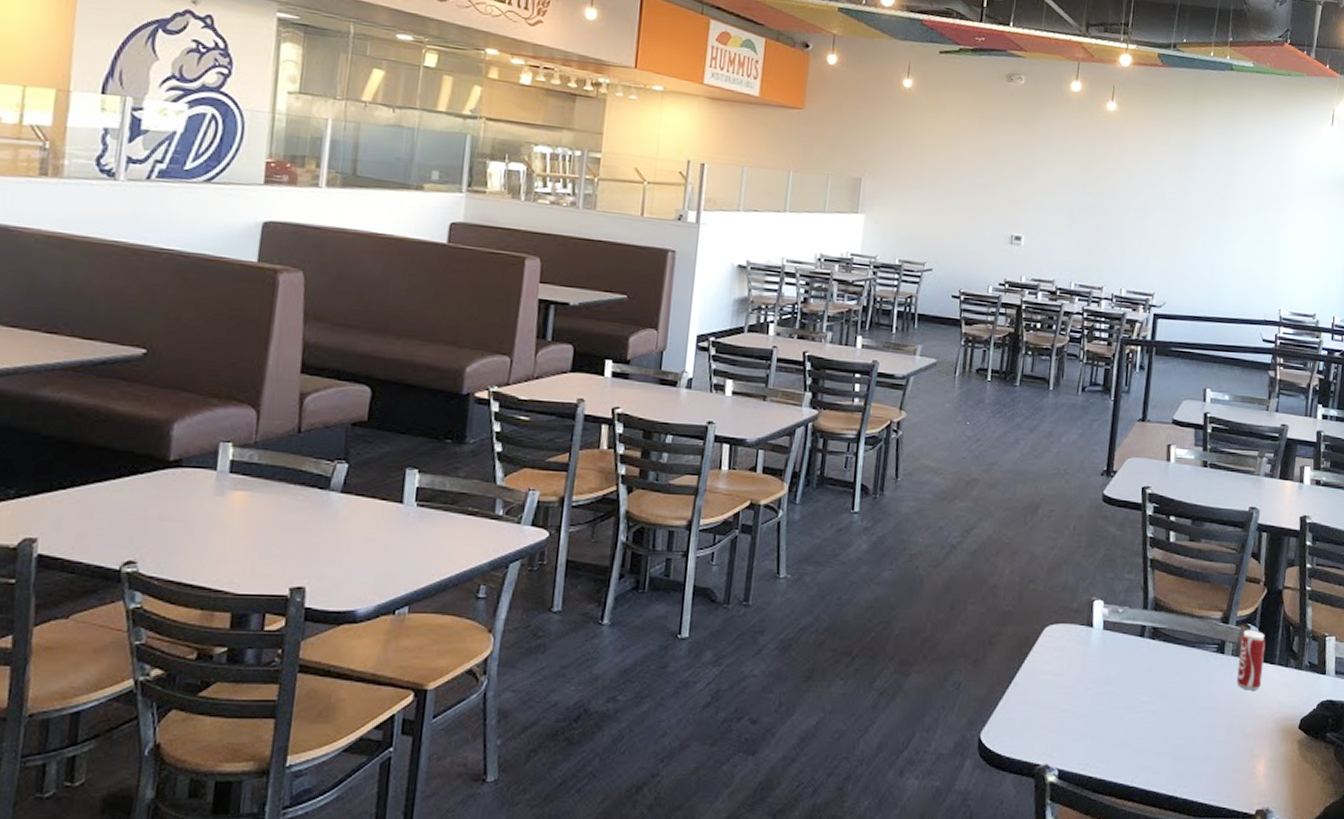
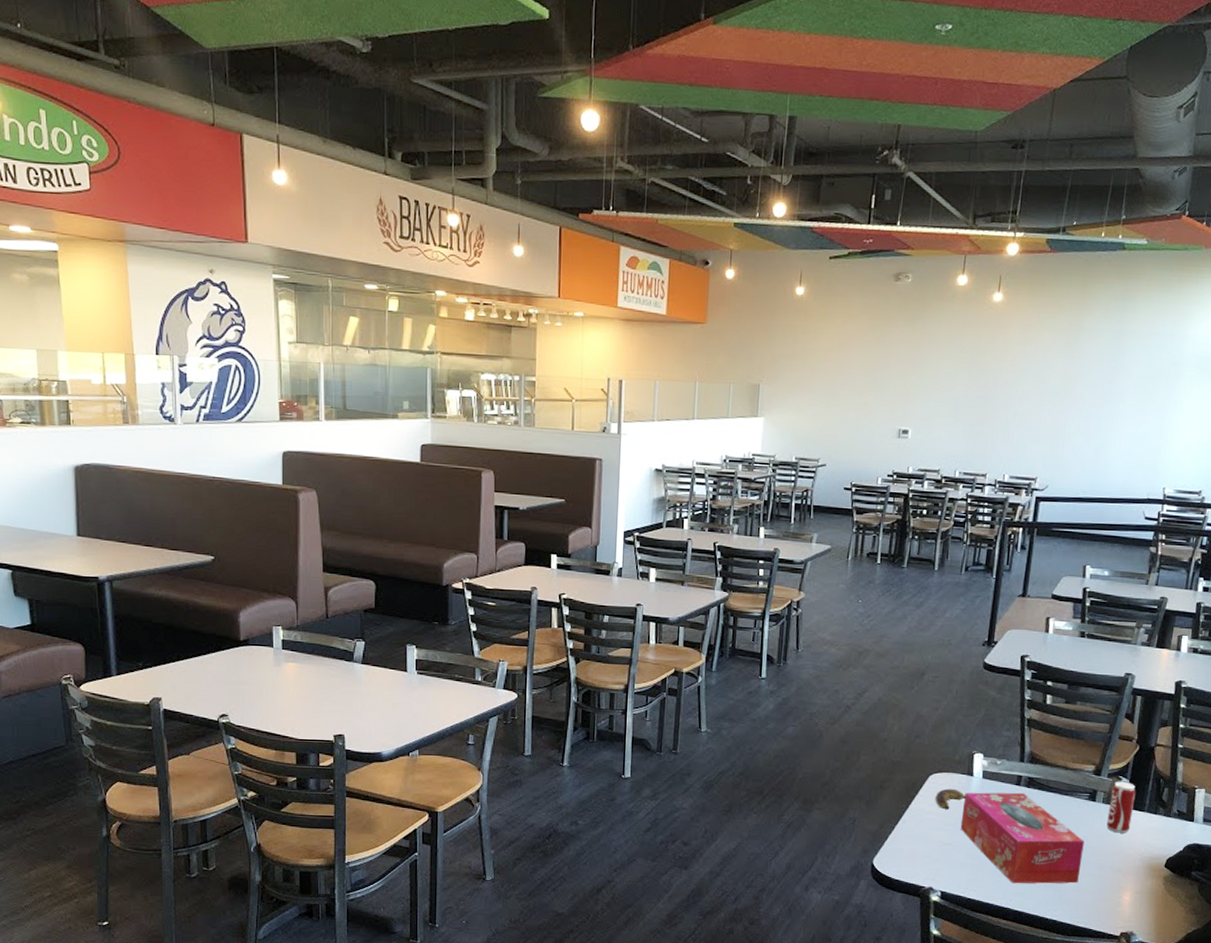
banana: none [1051,642,1085,668] -> present [935,788,966,810]
tissue box: none [1079,645,1214,756] -> present [960,792,1084,884]

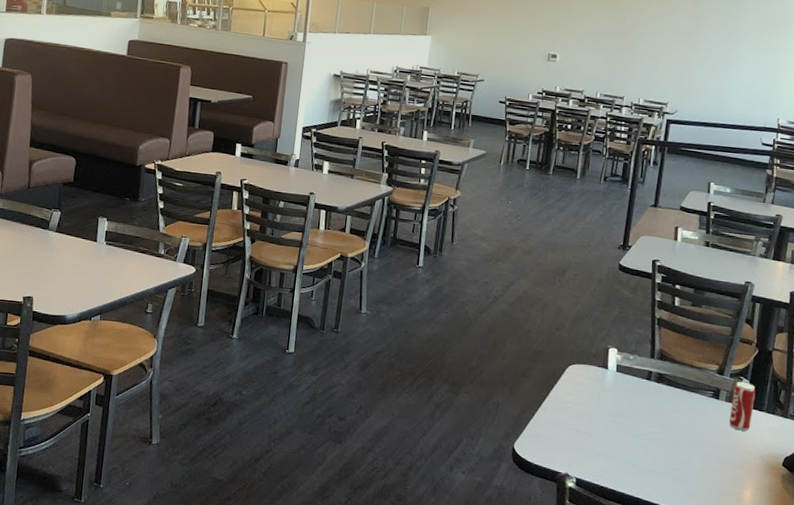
banana: present [935,788,966,810] -> none [572,379,601,400]
tissue box: present [960,792,1084,884] -> none [595,384,709,478]

